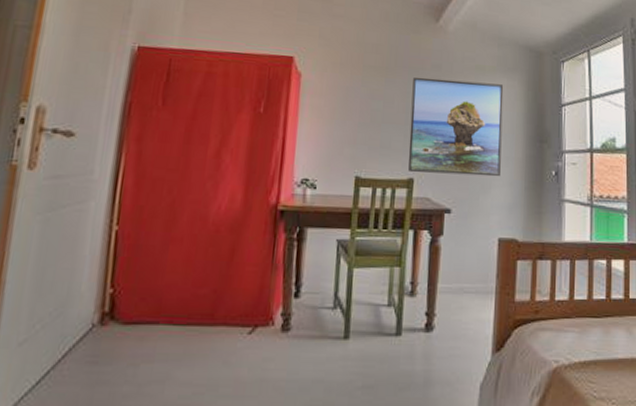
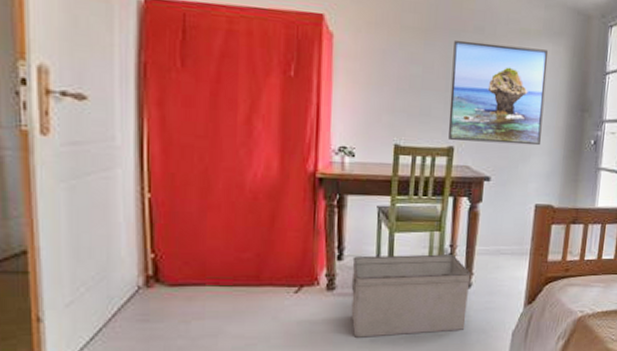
storage bin: none [305,292,433,388] -> present [351,254,471,338]

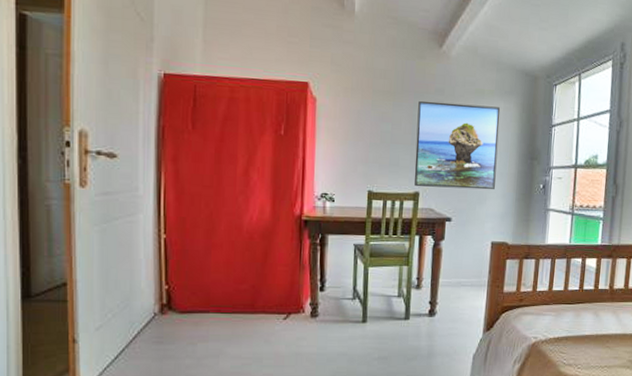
storage bin: present [351,254,471,338] -> none [331,286,436,359]

